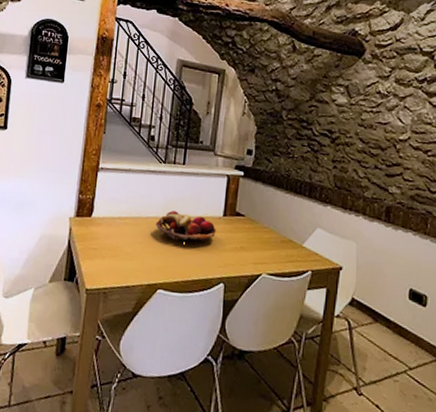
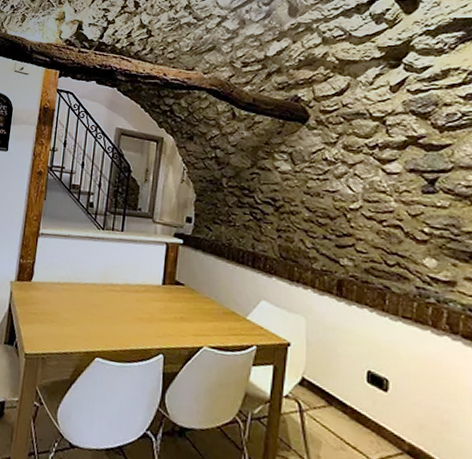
fruit basket: present [155,210,216,244] -> none [93,277,155,313]

